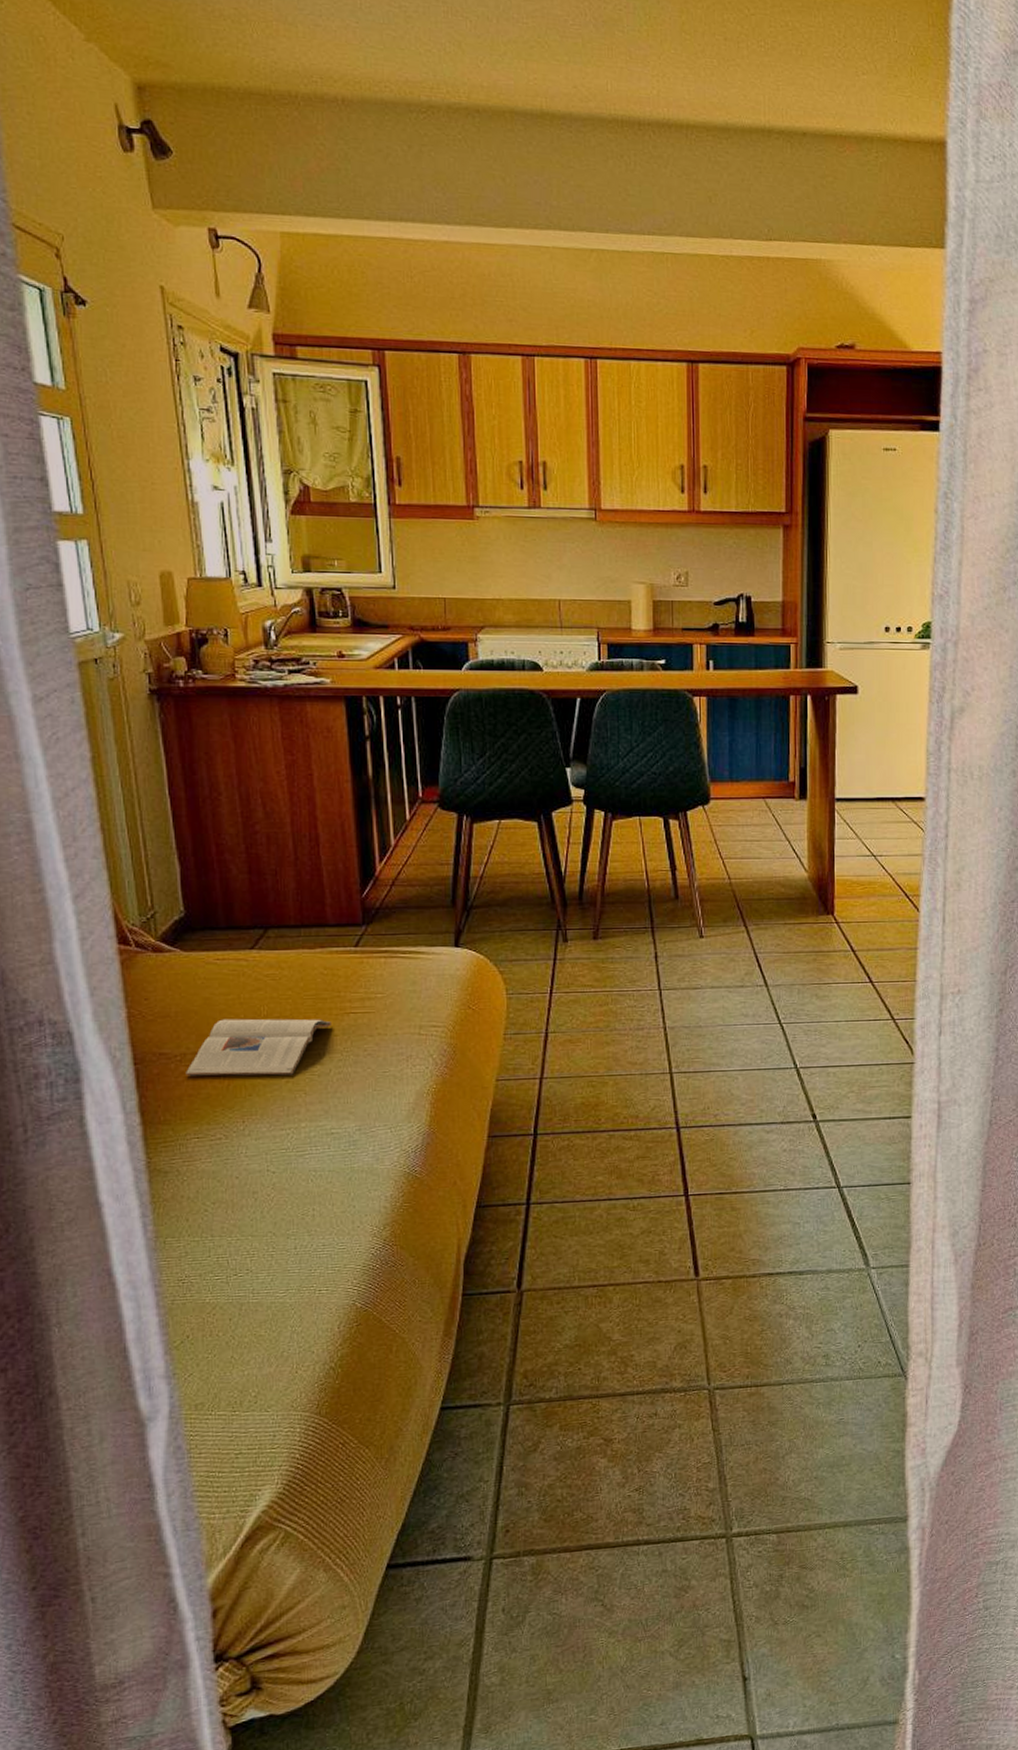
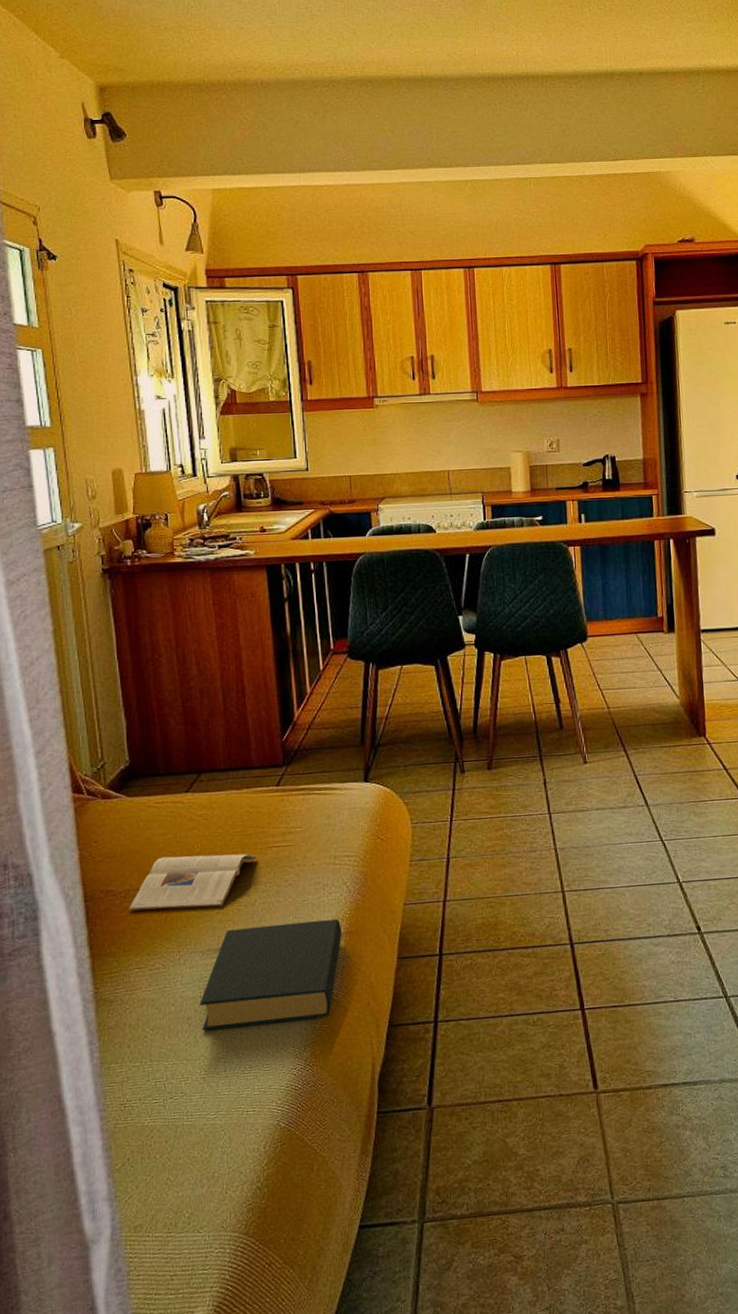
hardback book: none [267,1092,427,1206] -> present [200,918,343,1031]

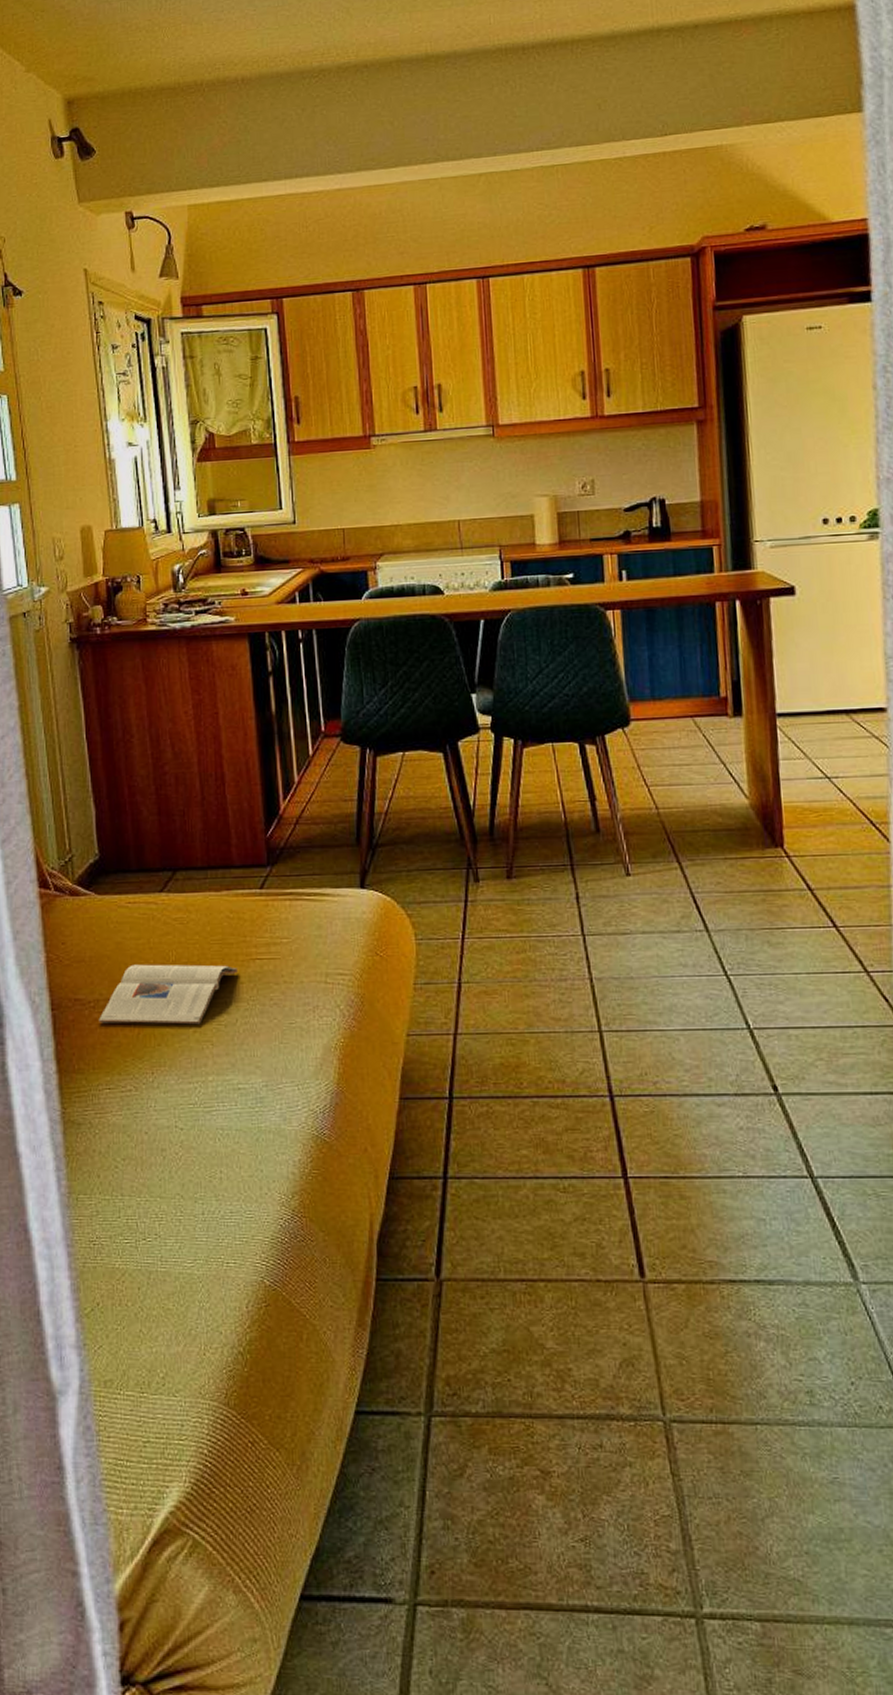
hardback book: present [200,918,343,1031] -> none [175,1046,335,1166]

